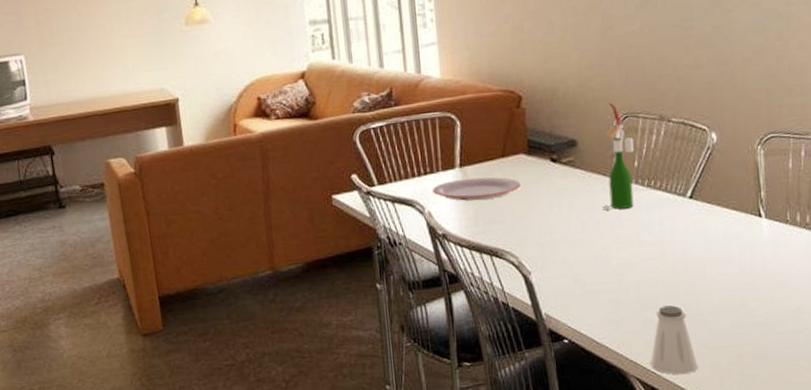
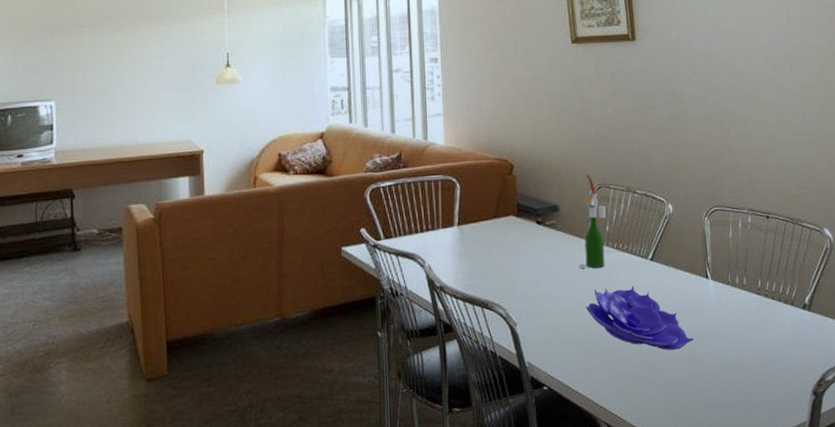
plate: present [433,177,521,201] -> none [433,235,511,257]
decorative bowl: none [611,227,744,299] -> present [585,286,695,350]
saltshaker: present [650,305,698,375] -> none [617,356,657,420]

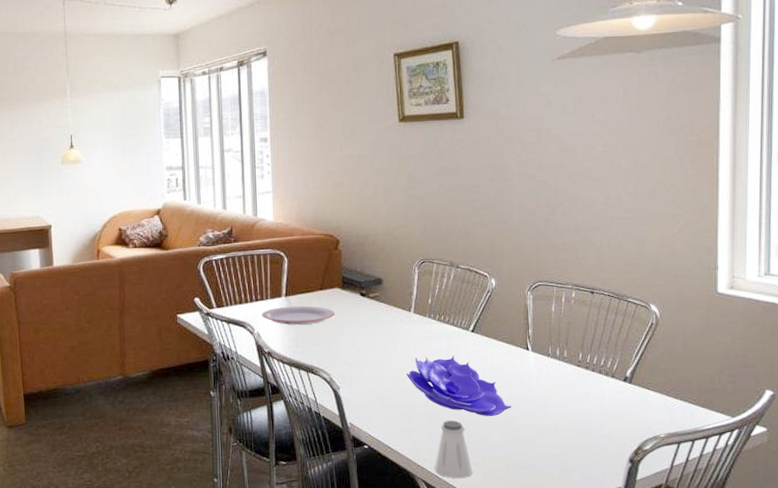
plate: none [433,235,511,257] -> present [262,306,335,325]
wine bottle: present [579,174,606,269] -> none [401,250,429,338]
saltshaker: none [617,356,657,420] -> present [434,420,473,479]

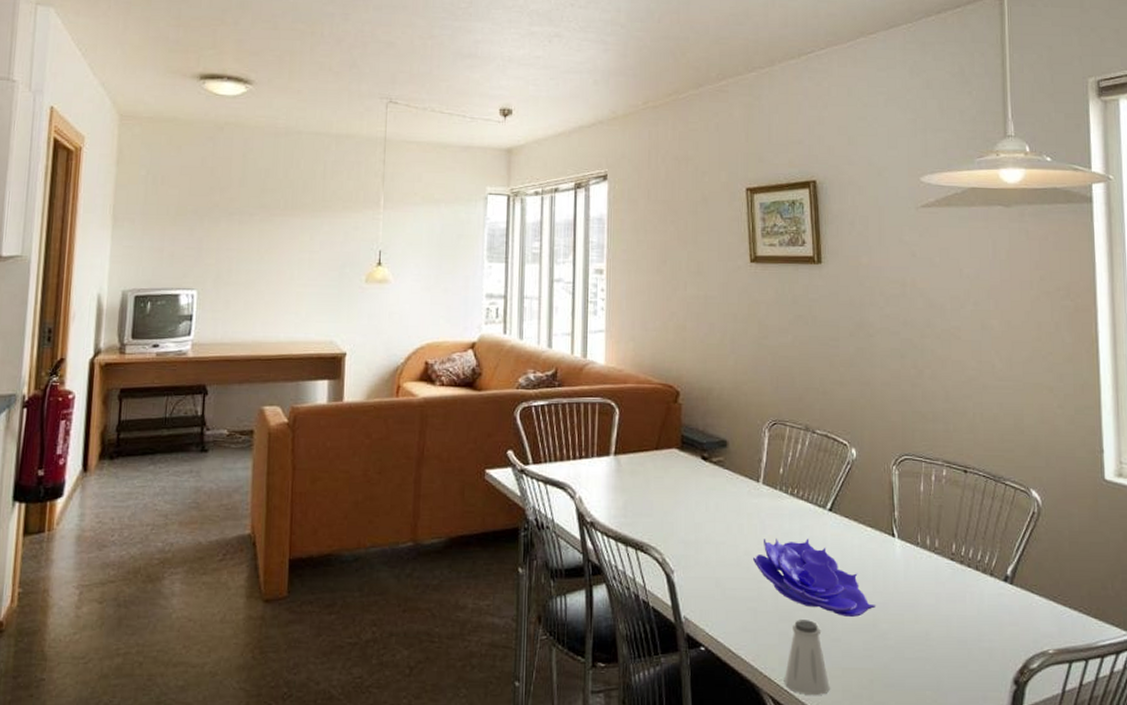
plate: present [262,306,335,325] -> none [586,467,672,491]

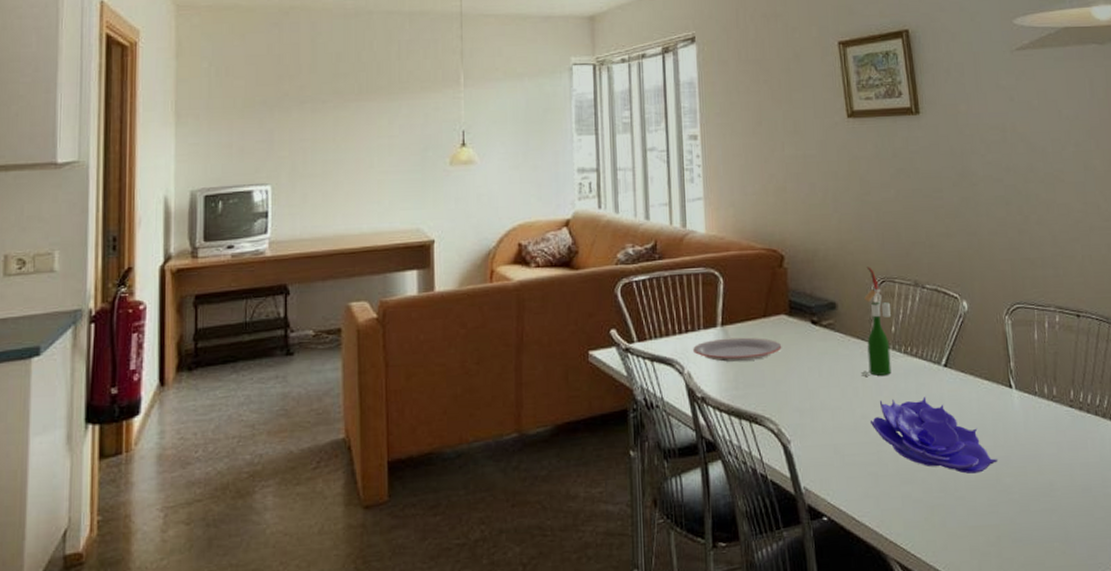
plate: none [586,467,672,491] -> present [693,337,782,362]
wine bottle: none [747,408,781,515] -> present [861,267,892,376]
saltshaker: present [784,620,830,696] -> none [910,480,957,558]

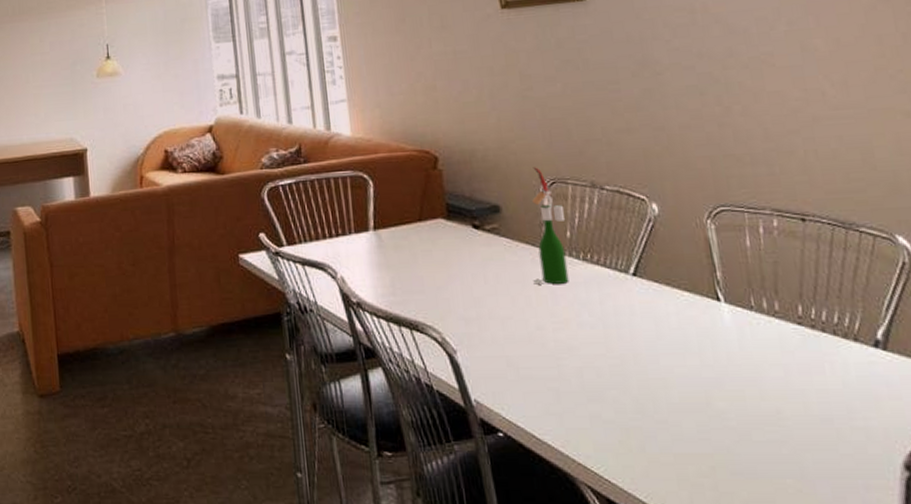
plate: present [693,337,782,362] -> none [345,242,441,268]
decorative bowl: present [869,396,999,474] -> none [546,308,708,395]

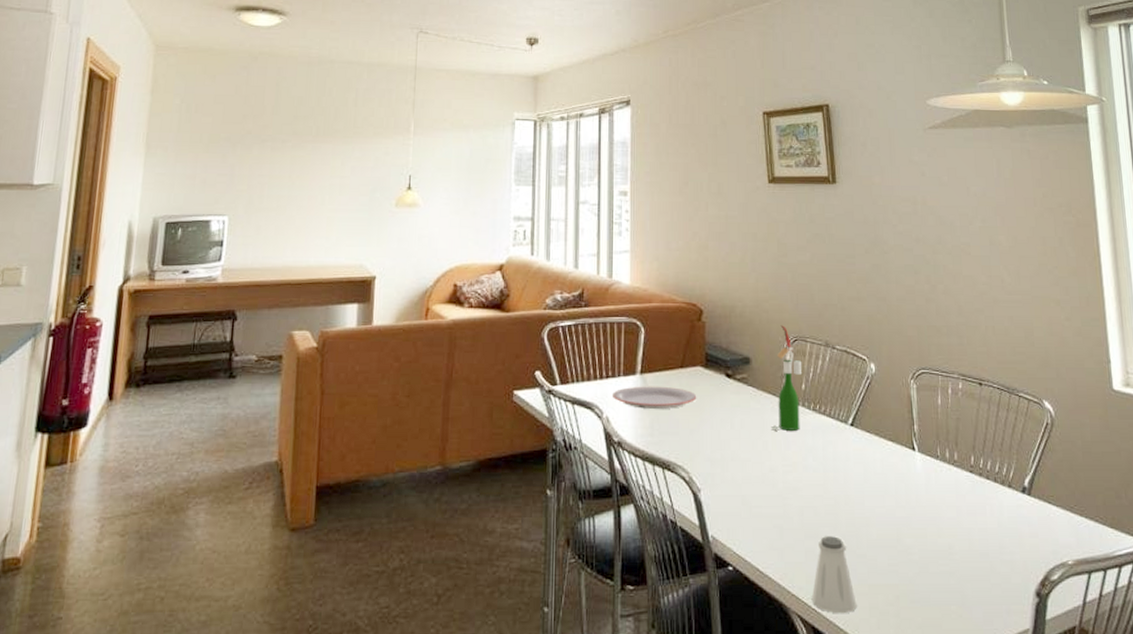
plate: none [345,242,441,268] -> present [613,386,697,410]
saltshaker: none [602,400,661,486] -> present [811,536,857,614]

